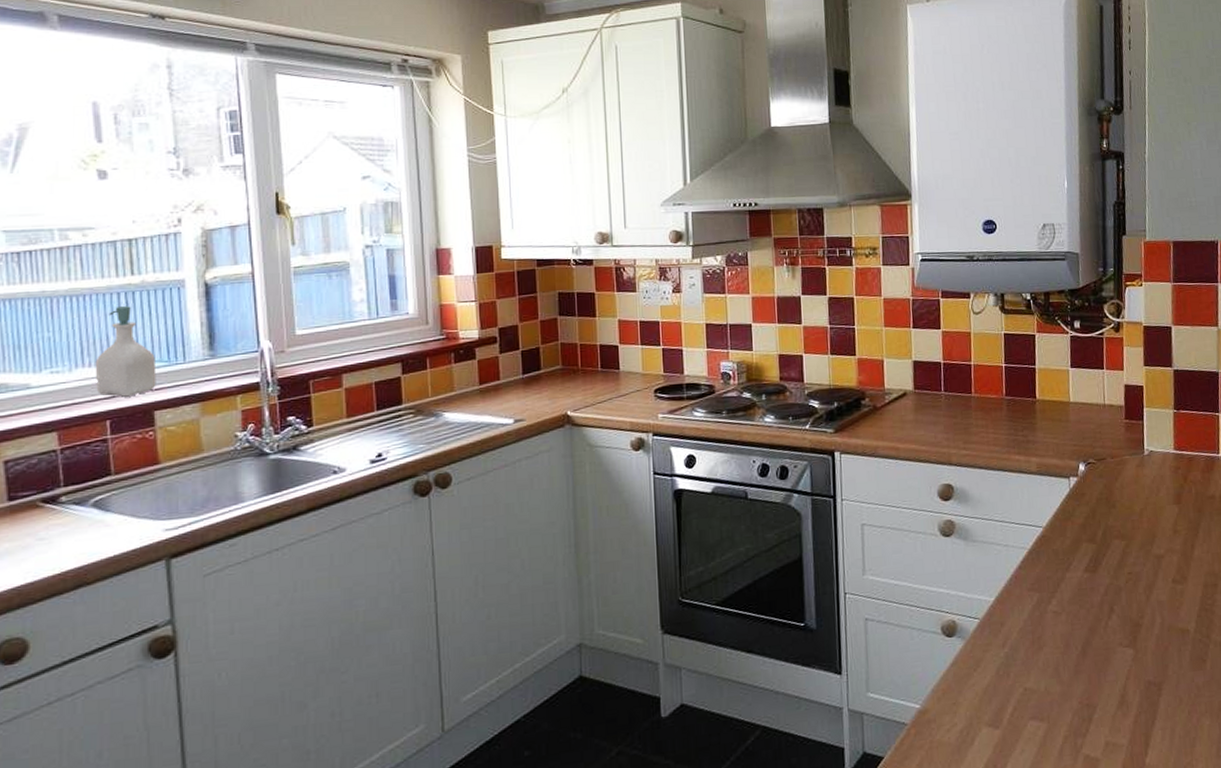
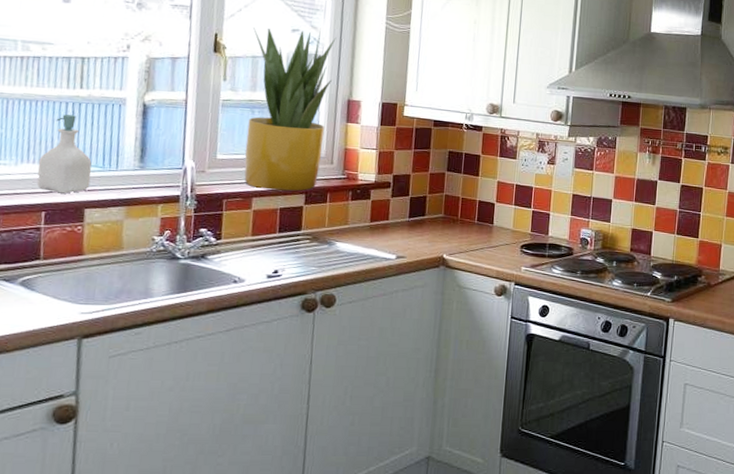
planter: none [318,171,415,363] -> present [244,27,336,192]

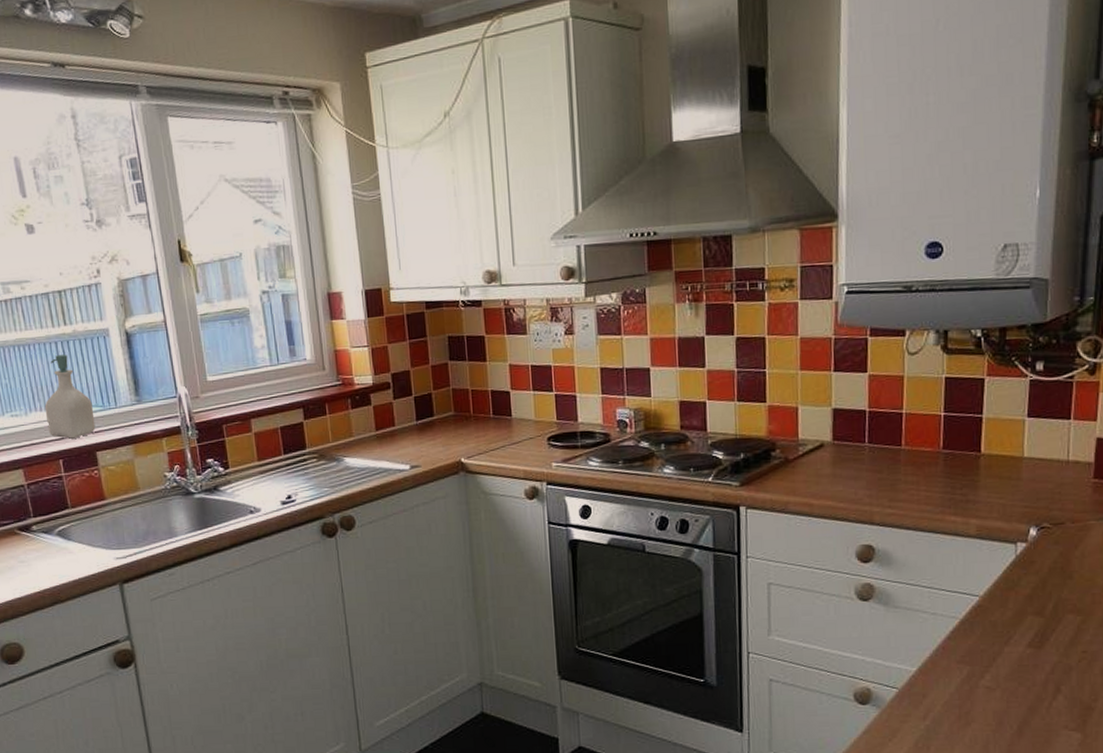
planter: present [244,27,336,192] -> none [215,212,313,409]

